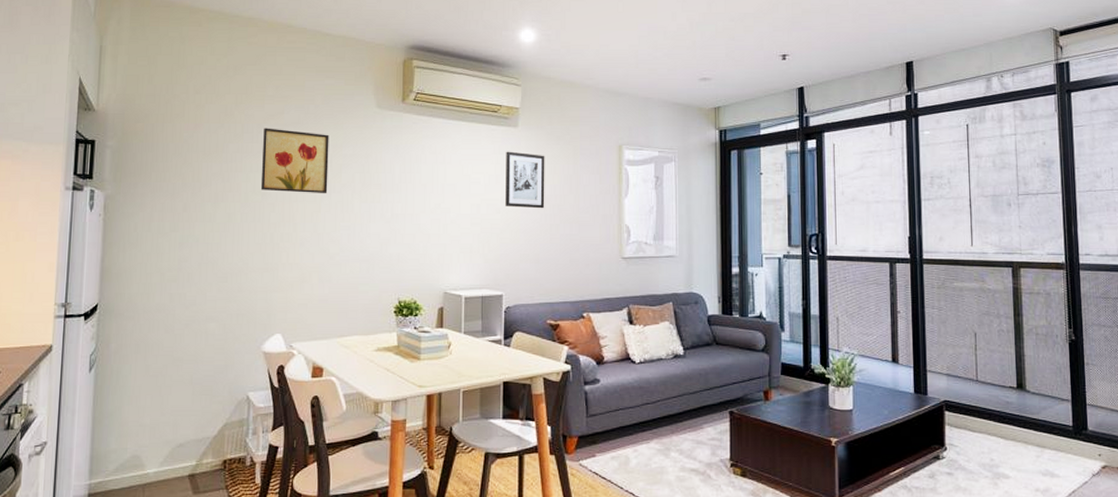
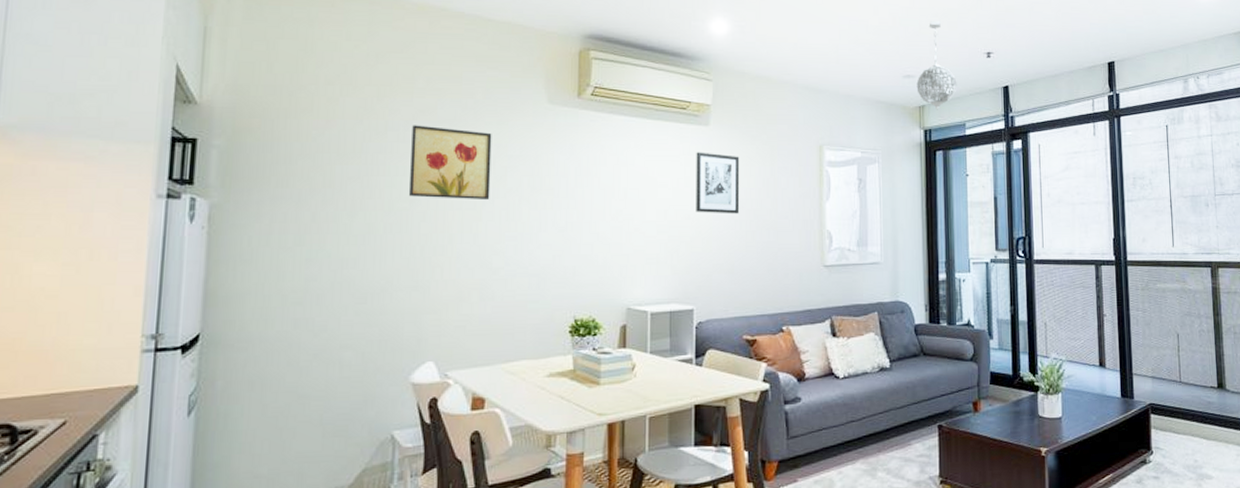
pendant light: none [712,25,752,111] -> present [916,21,957,110]

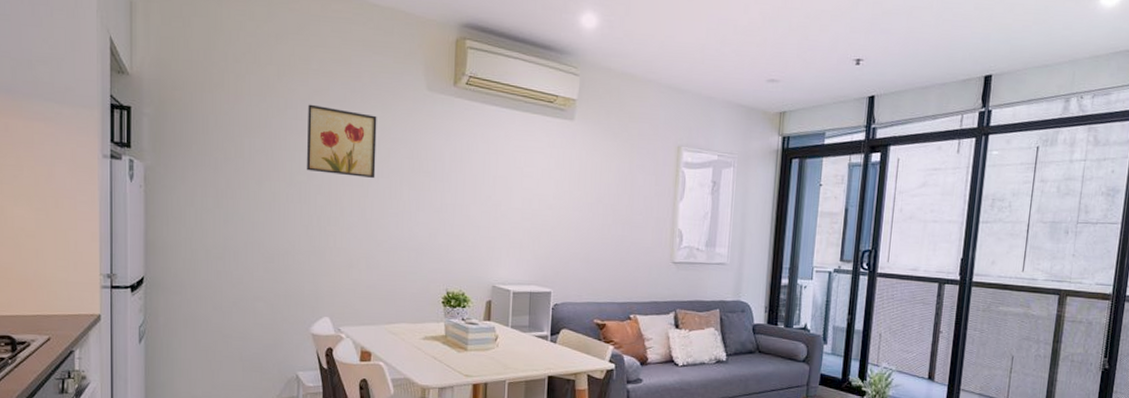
wall art: present [696,152,740,214] -> none [557,145,601,208]
pendant light: present [916,21,957,110] -> none [779,23,822,117]

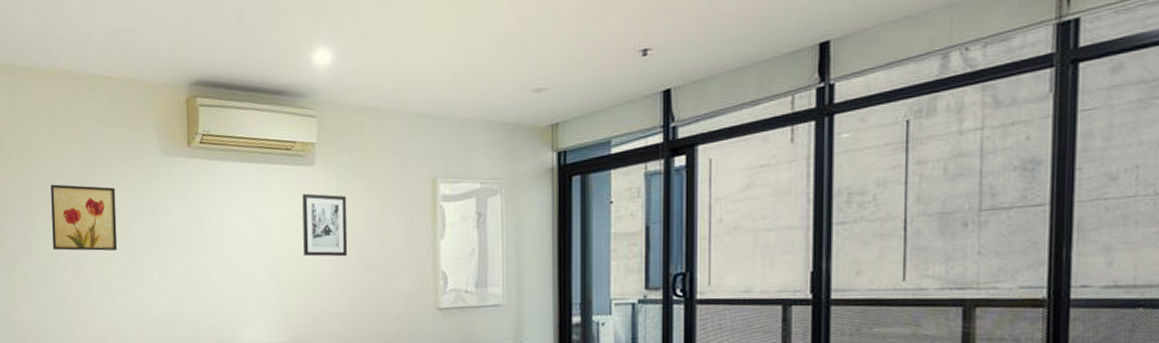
wall art: none [557,145,601,208] -> present [302,193,348,257]

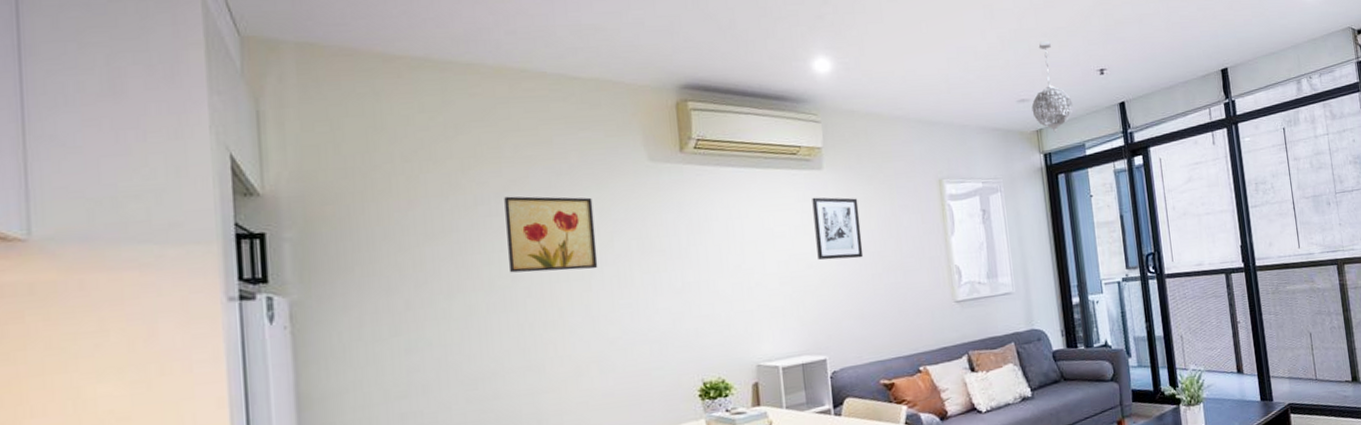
pendant light: none [549,18,601,127] -> present [1031,41,1073,133]

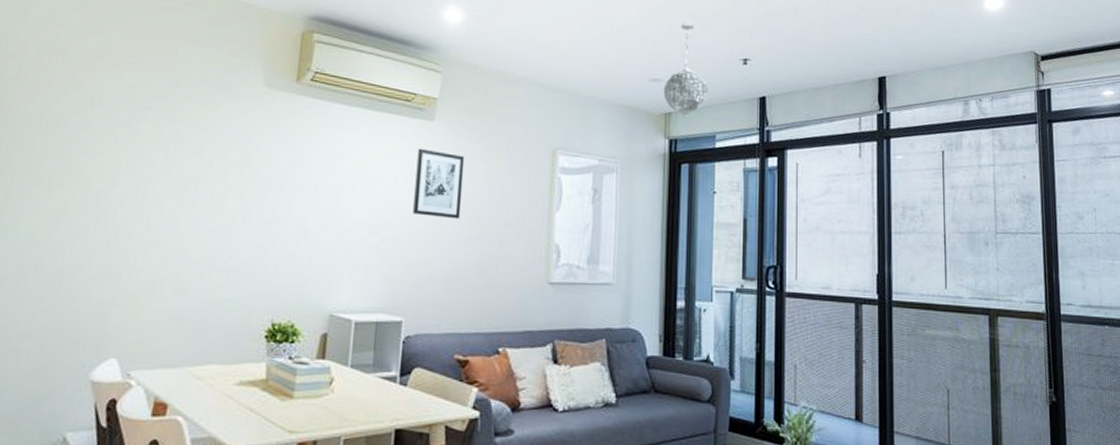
wall art: present [504,196,598,273] -> none [109,101,203,187]

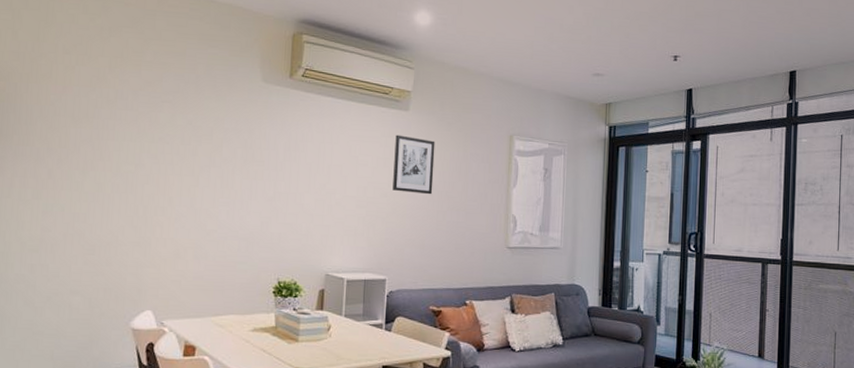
pendant light: present [663,21,709,119] -> none [604,23,643,108]

